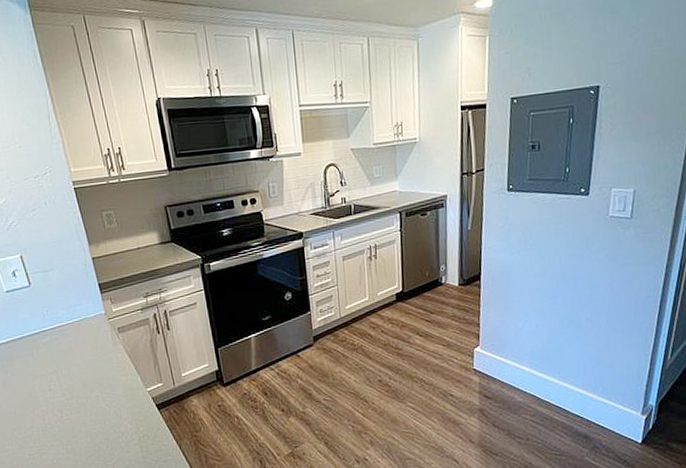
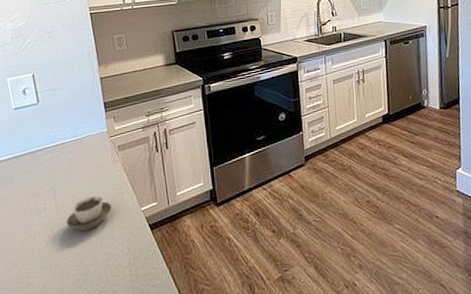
cup: none [72,377,117,411] -> present [66,195,112,231]

